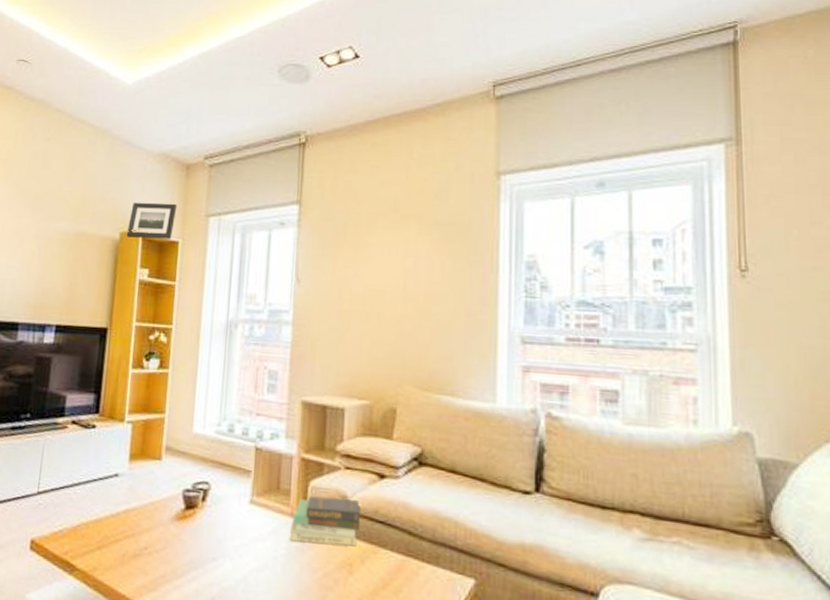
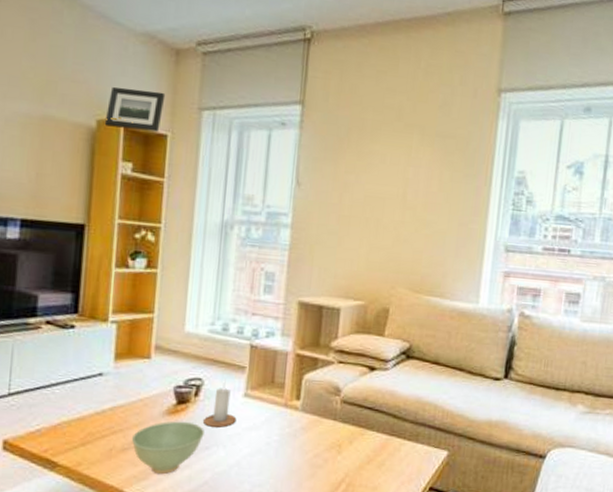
bowl: none [142,527,211,586] -> present [131,421,204,474]
candle: none [210,482,243,537] -> present [203,377,237,427]
books: present [290,496,361,547] -> none [283,388,351,430]

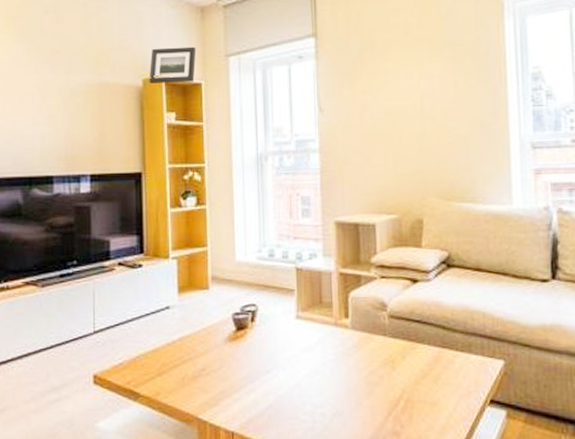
bowl: present [131,421,204,474] -> none [200,347,264,399]
candle: present [203,377,237,427] -> none [262,301,292,350]

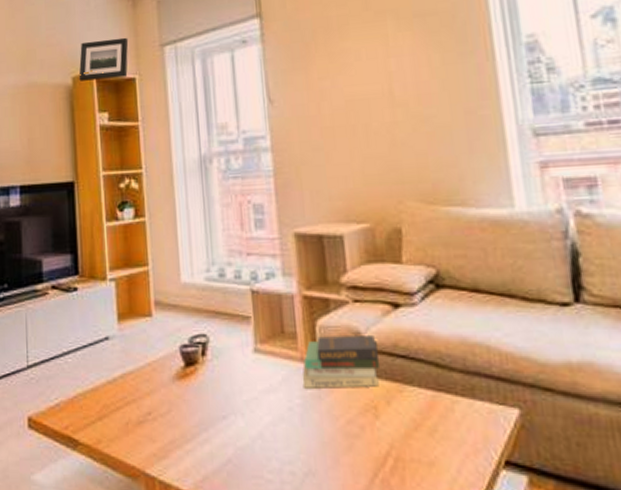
books: none [336,305,399,347] -> present [303,336,381,388]

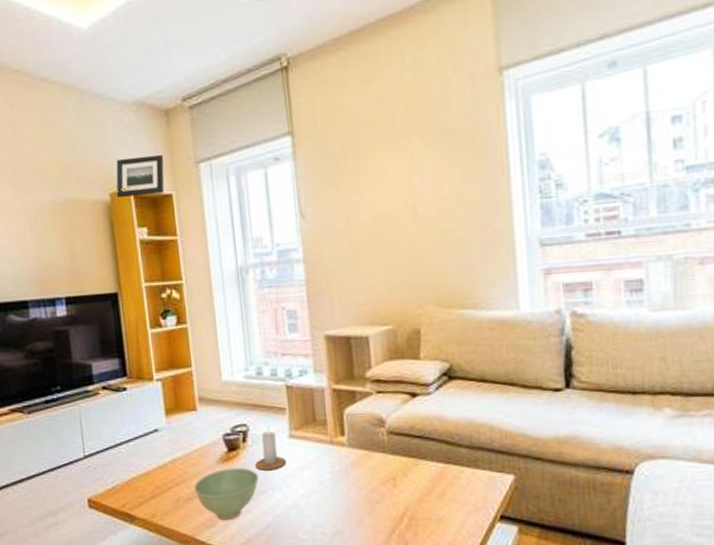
bowl: none [145,386,219,450] -> present [193,467,259,520]
candle: none [215,331,251,391] -> present [255,421,286,471]
books: present [303,336,381,388] -> none [332,420,399,466]

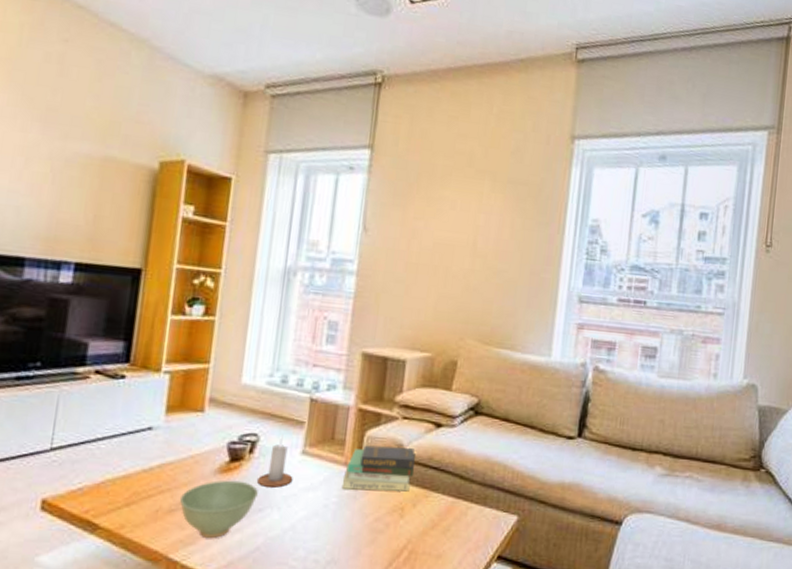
picture frame: present [116,154,165,198] -> none [167,128,232,175]
books: none [332,420,399,466] -> present [343,445,415,492]

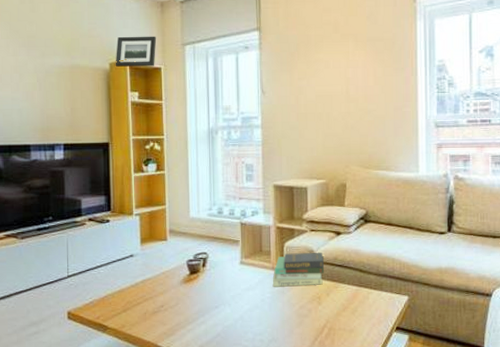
picture frame: none [167,128,232,175] -> present [115,36,157,67]
bowl: present [179,480,258,538] -> none [159,287,213,329]
candle: present [257,433,293,488] -> none [212,250,236,290]

